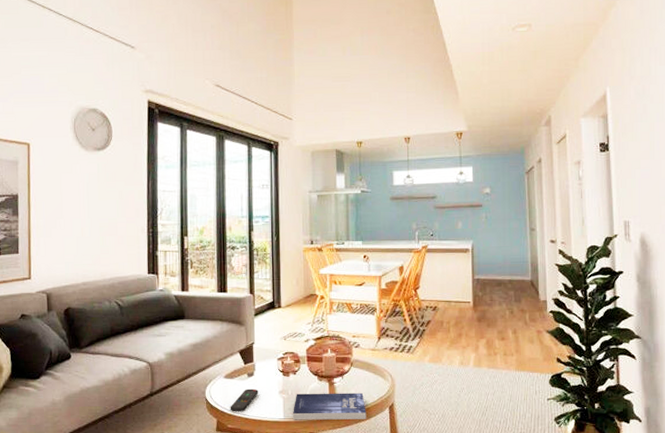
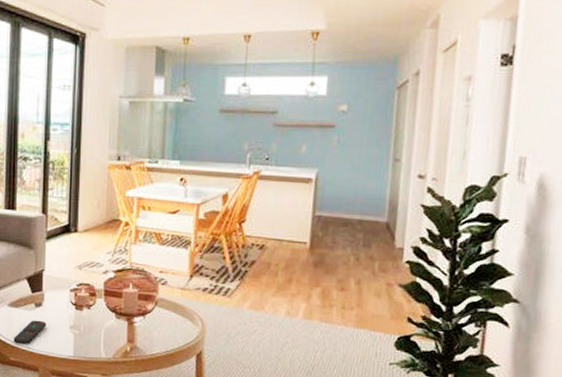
book: present [293,392,367,420] -> none [84,330,169,366]

